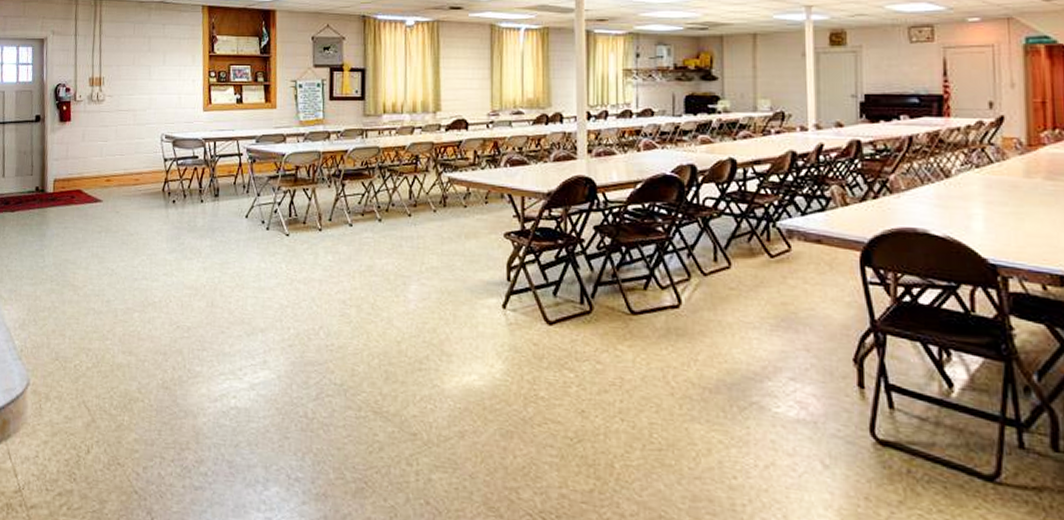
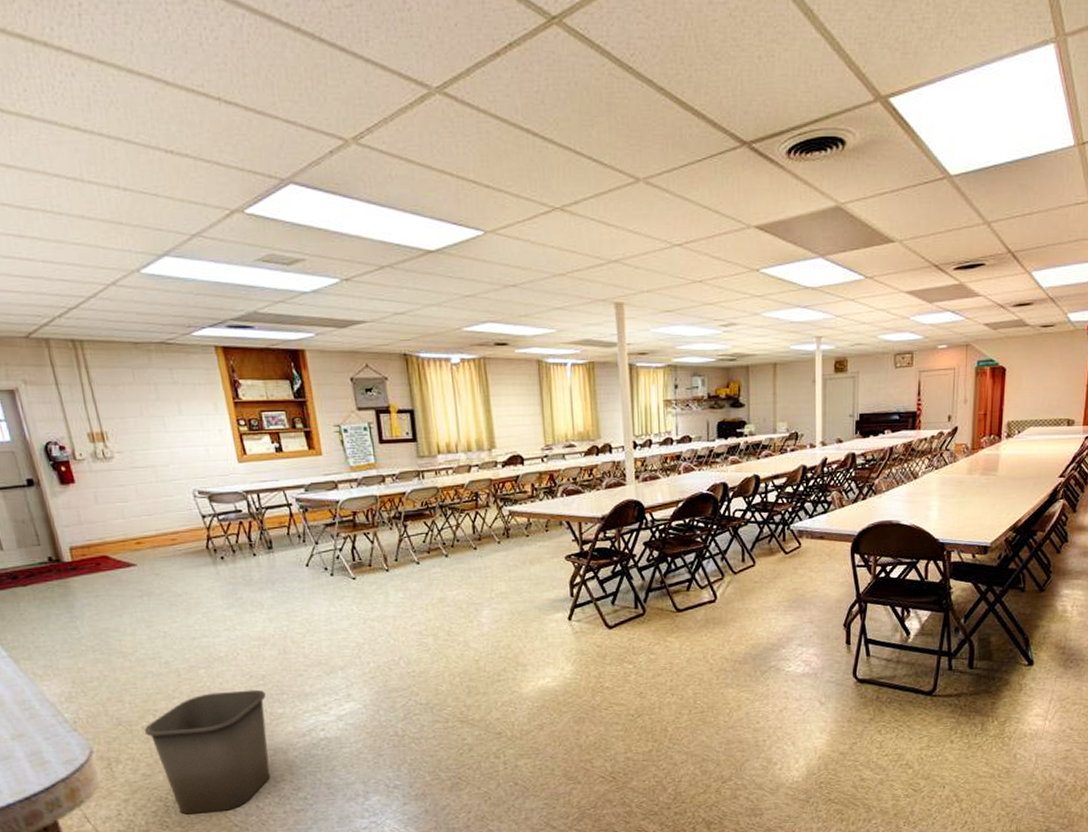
waste bin: none [75,339,188,474] -> present [144,689,271,815]

